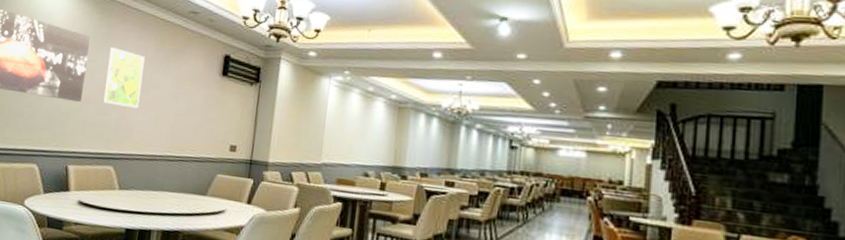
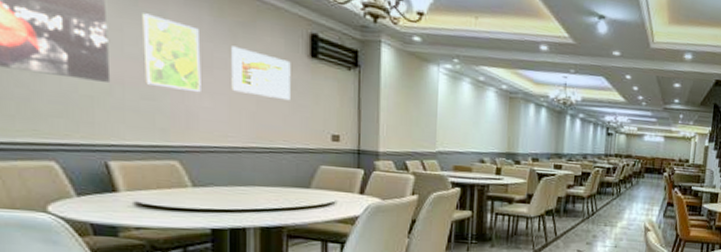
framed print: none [159,69,206,114] -> present [231,45,291,101]

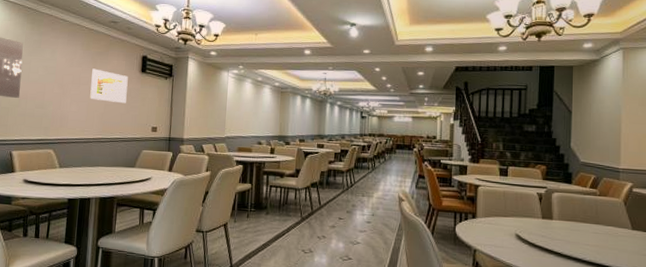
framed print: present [141,13,201,92] -> none [38,52,74,101]

